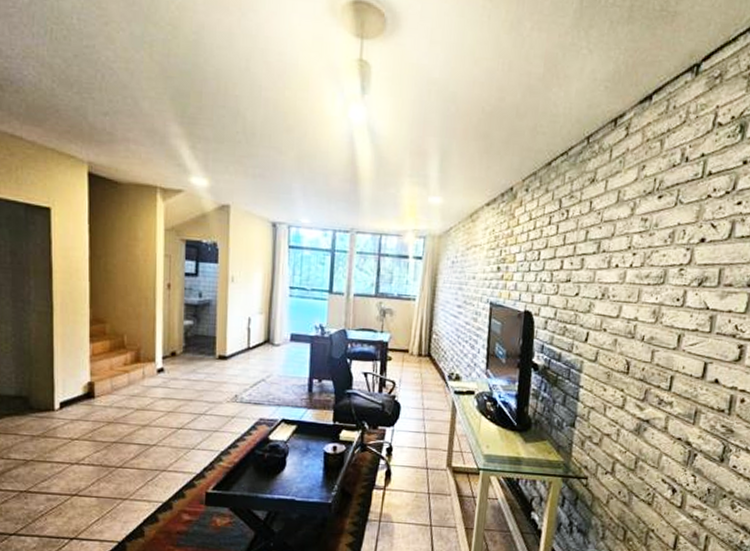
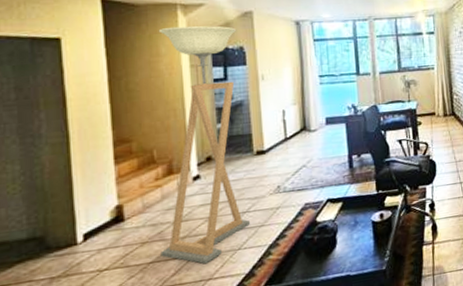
floor lamp: none [123,211,213,456] -> present [158,25,250,264]

